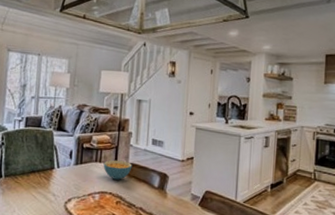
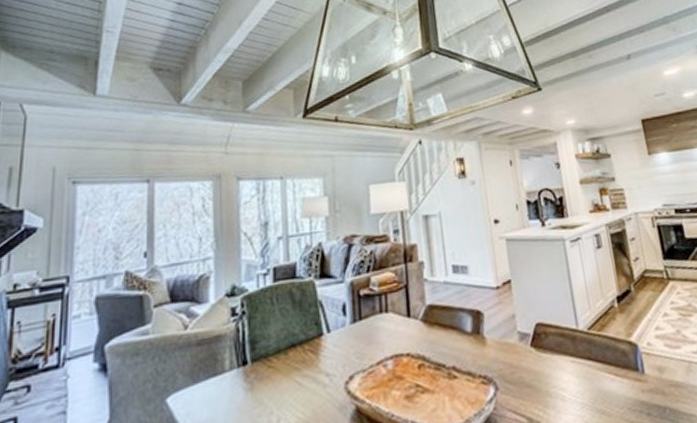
cereal bowl: present [103,160,132,180] -> none [391,303,432,334]

